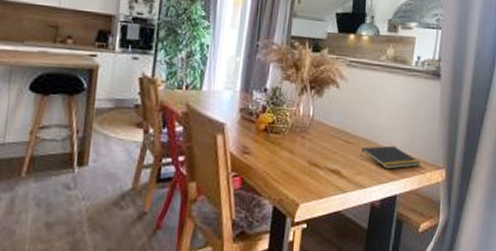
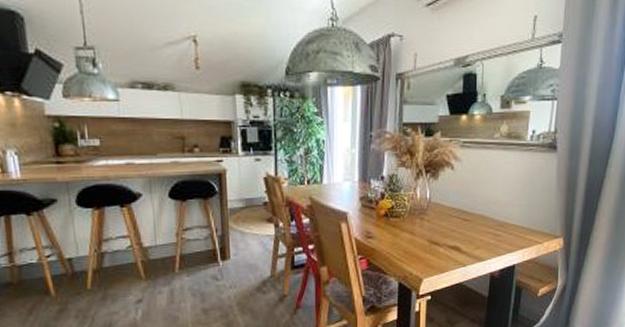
notepad: present [360,145,420,169] -> none [477,219,538,242]

